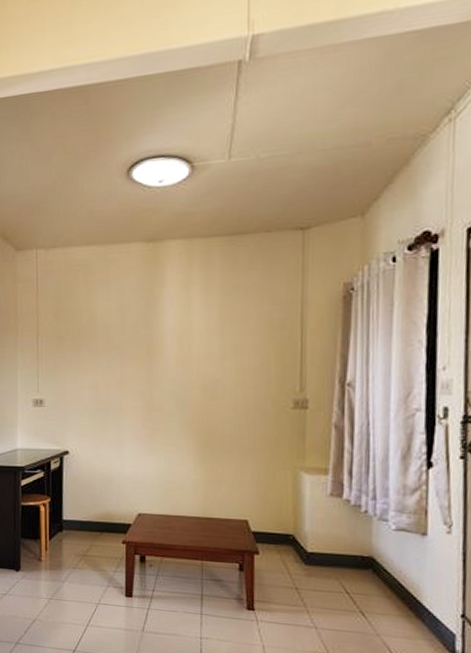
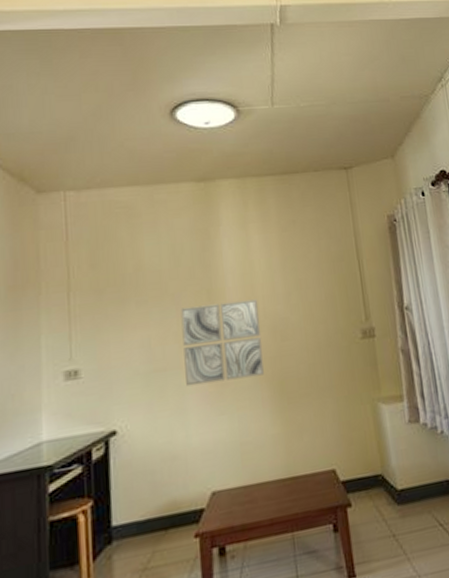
wall art: none [124,358,193,427] -> present [180,299,264,387]

